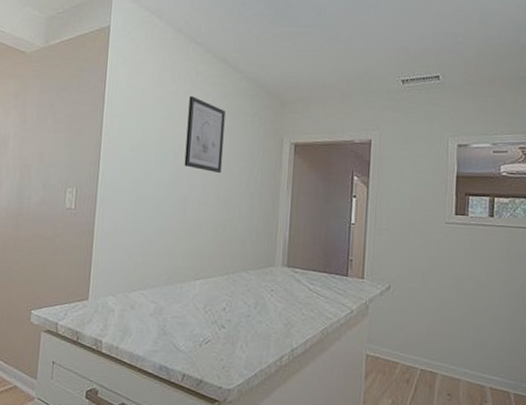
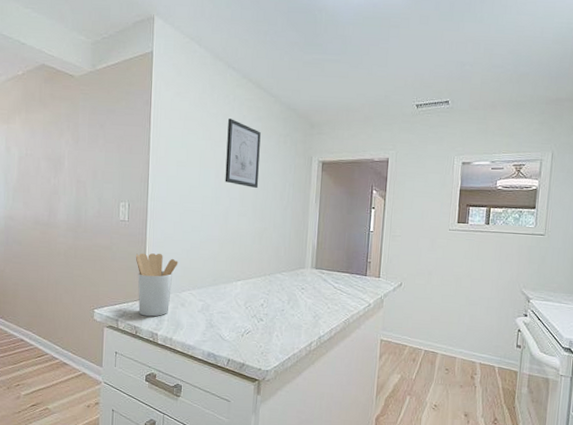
utensil holder: none [81,245,129,321] -> present [135,253,178,317]

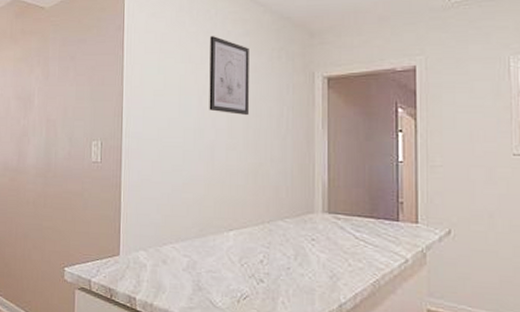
utensil holder: present [135,253,178,317] -> none [109,199,158,277]

